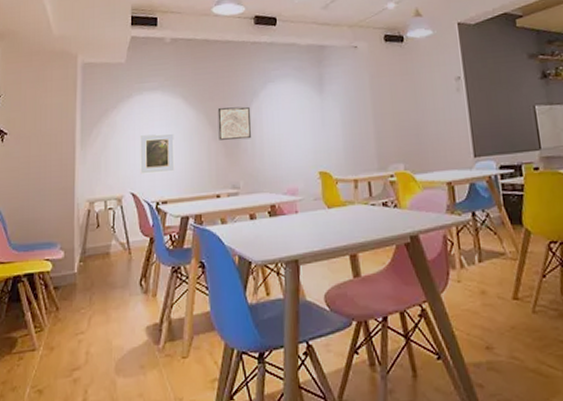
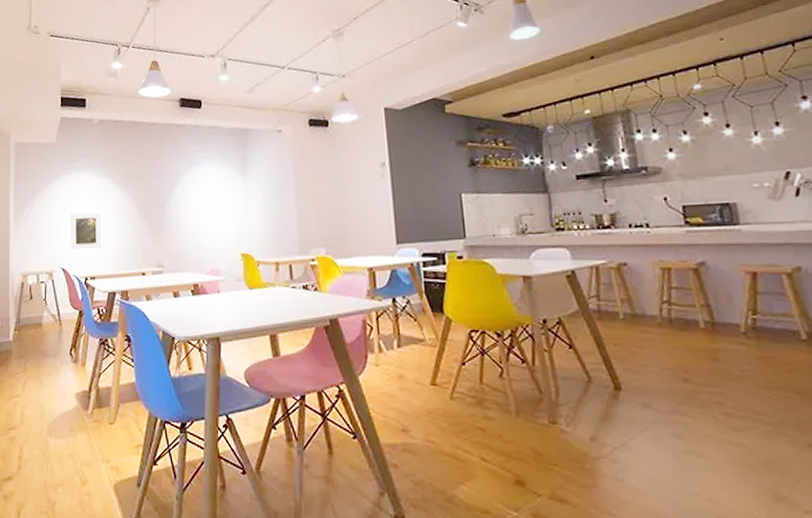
wall art: present [217,106,252,140] -> none [143,188,176,221]

